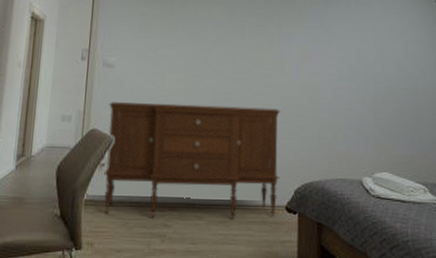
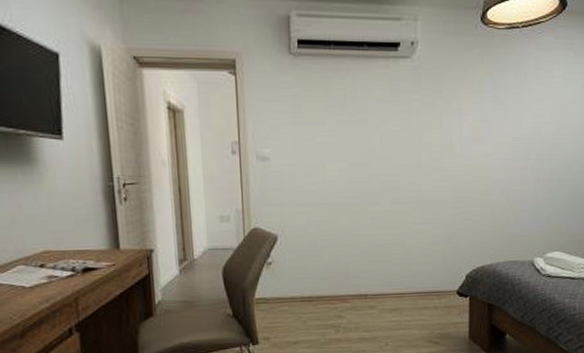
sideboard: present [104,102,281,218] -> none [268,194,452,311]

